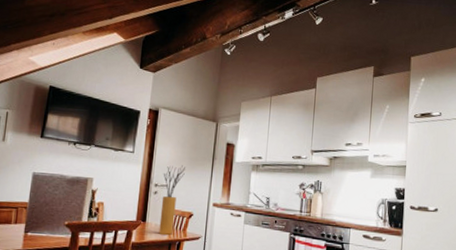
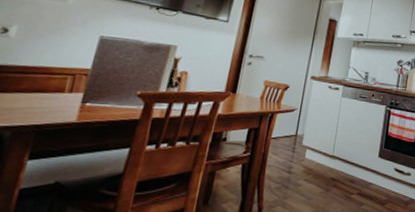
vase: present [159,165,185,236] -> none [249,37,284,108]

